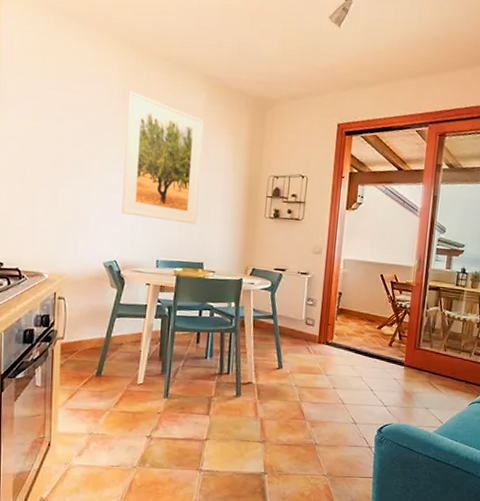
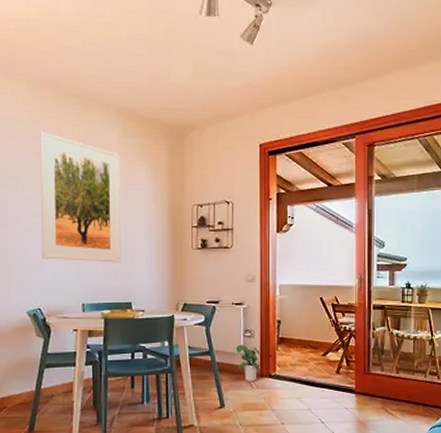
potted plant: none [297,311,320,347] -> present [236,344,260,381]

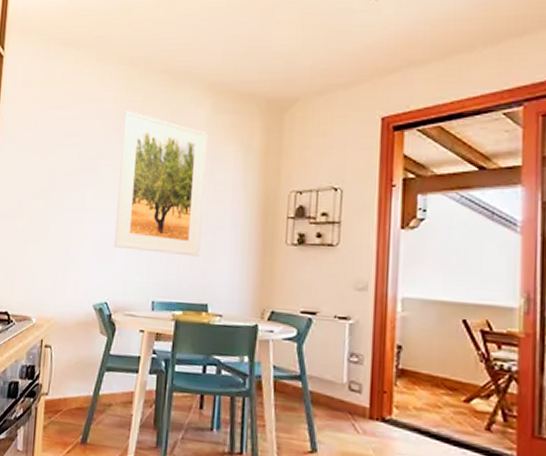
potted plant: present [236,344,260,381] -> none [337,371,371,424]

